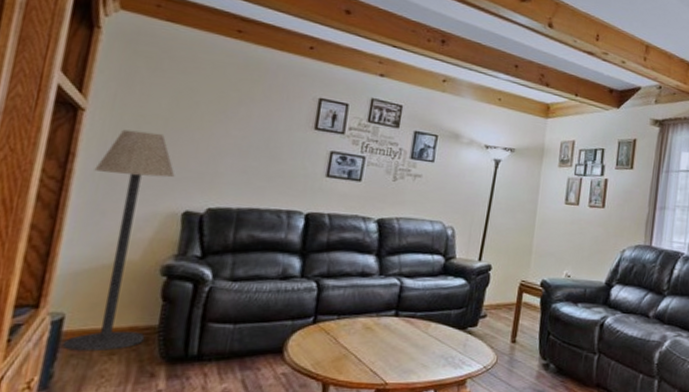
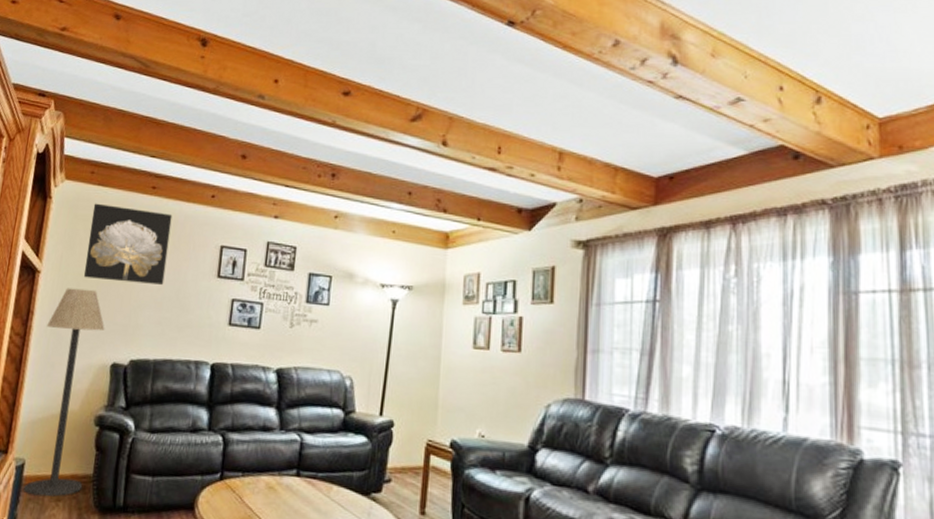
wall art: none [146,40,262,133] -> present [83,203,173,285]

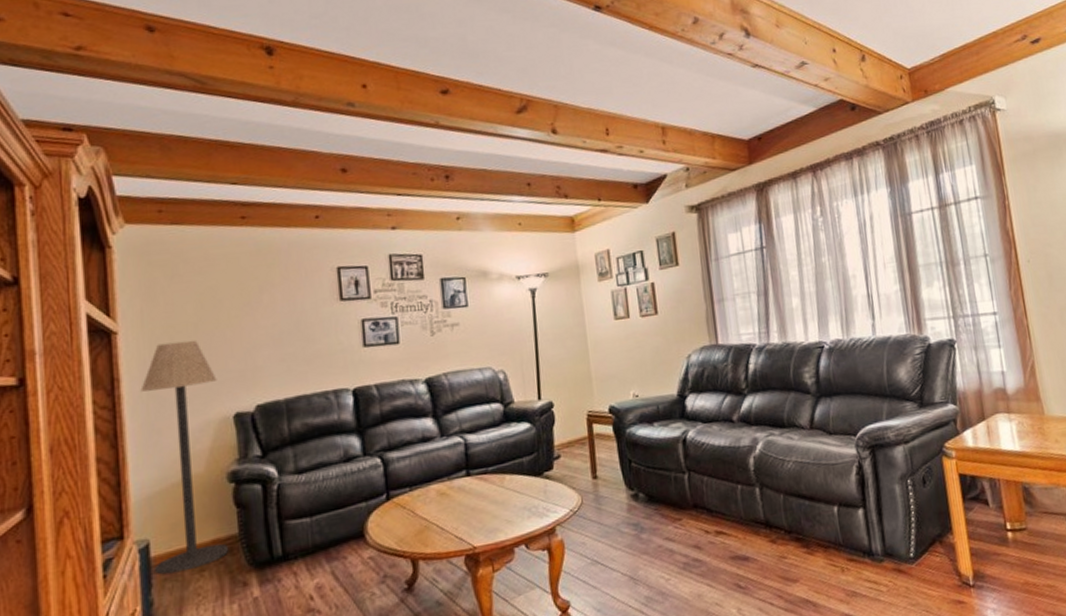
wall art: present [83,203,173,285] -> none [170,243,279,329]

